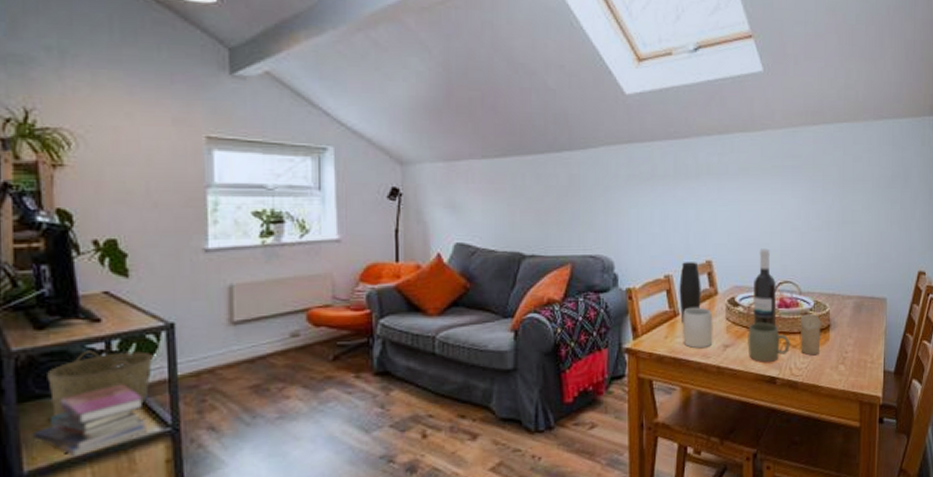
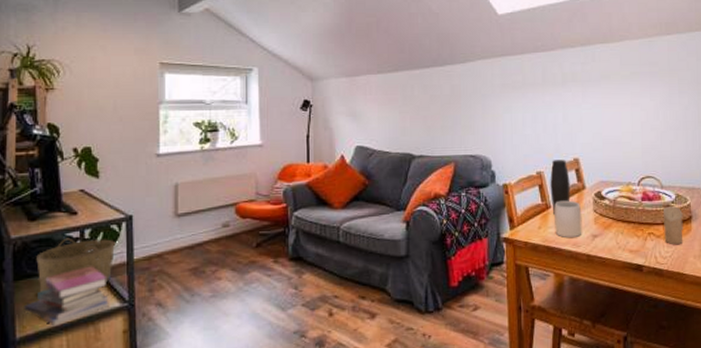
mug: present [748,322,790,362] -> none [614,214,655,251]
wine bottle: present [753,248,777,326] -> none [618,146,641,218]

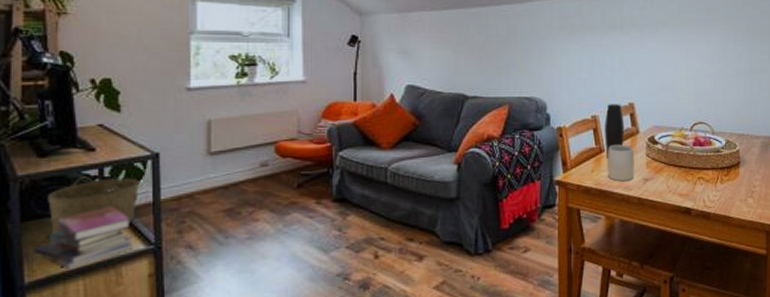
candle: present [662,206,683,245] -> none [712,152,732,189]

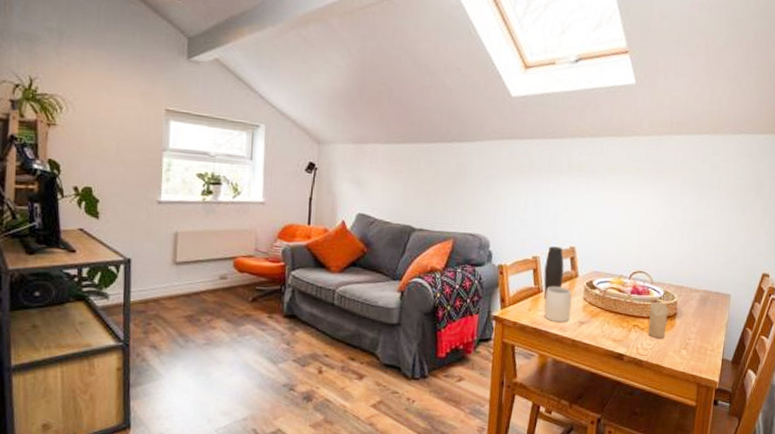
books: present [33,206,132,271] -> none [20,303,104,358]
basket: present [47,176,141,234] -> none [33,274,114,324]
candle: none [712,152,732,189] -> present [648,302,669,339]

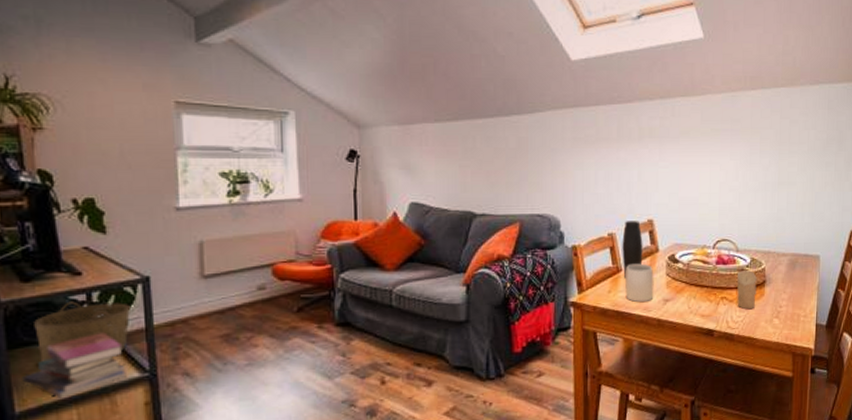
books: none [20,303,104,358] -> present [22,332,127,400]
basket: none [33,274,114,324] -> present [34,301,132,362]

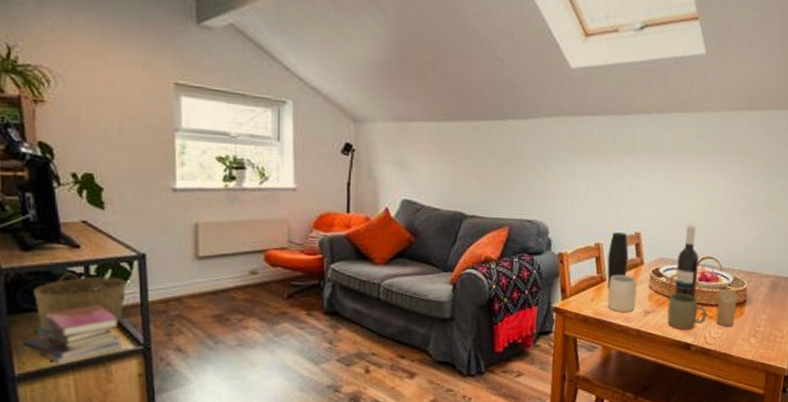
mug: none [687,278,727,316] -> present [667,293,707,330]
wine bottle: none [692,208,715,282] -> present [674,225,699,298]

